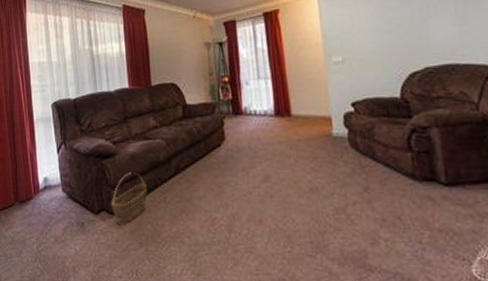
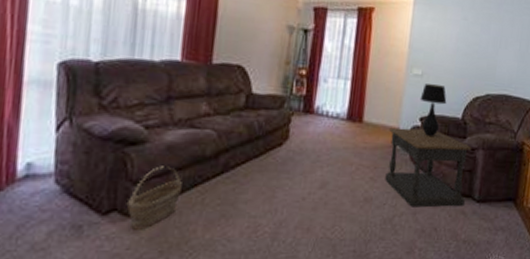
side table: none [320,114,429,196] -> present [385,127,472,208]
table lamp: none [346,67,378,122] -> present [420,84,447,138]

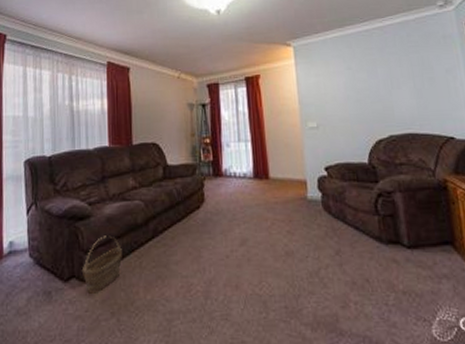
side table: present [385,127,472,208] -> none [296,178,394,258]
table lamp: present [420,84,447,138] -> none [320,134,349,186]

